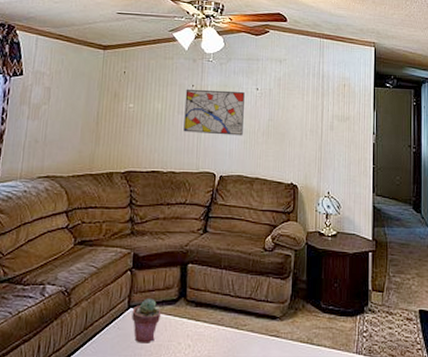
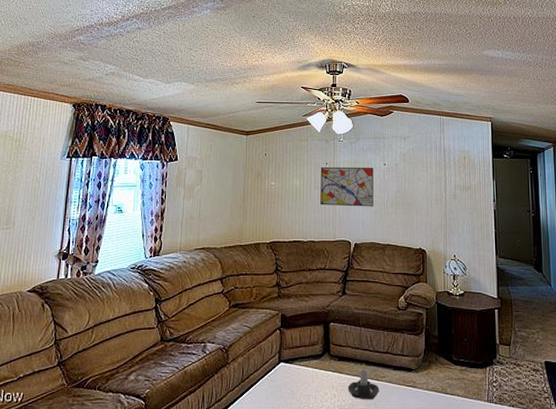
potted succulent: present [132,298,162,344] -> none [282,354,309,394]
candle: none [204,309,240,350] -> present [348,363,380,399]

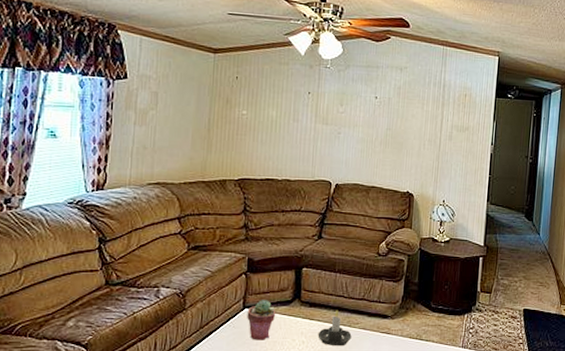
potted succulent: none [282,354,309,394] -> present [247,300,276,340]
wall art: present [320,166,374,207] -> none [299,96,363,145]

